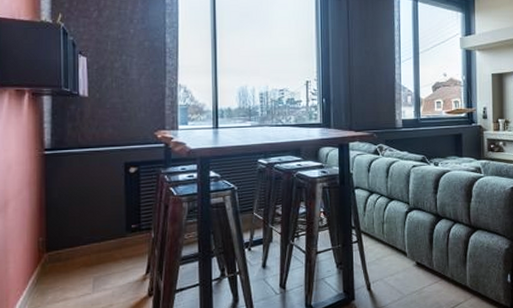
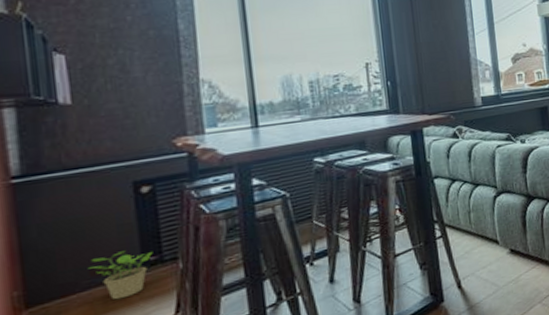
potted plant: none [89,217,134,256] -> present [87,250,153,300]

